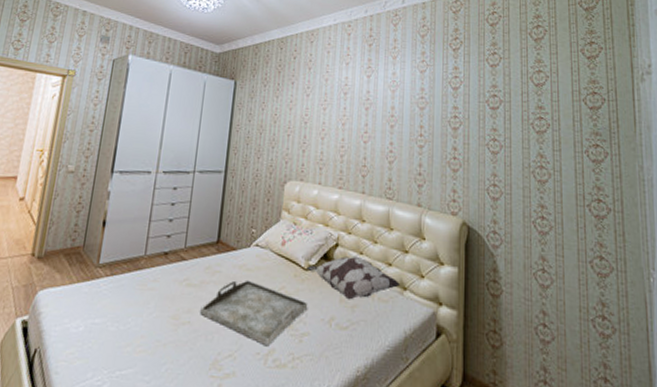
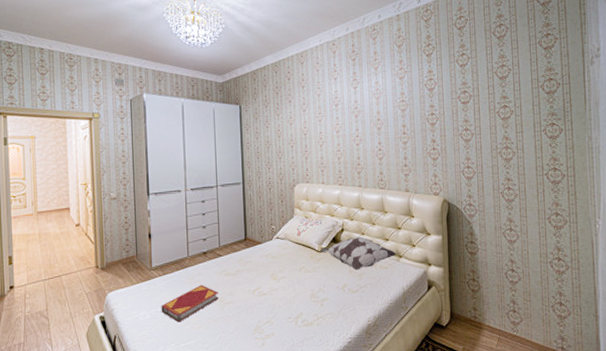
hardback book: none [99,294,174,342] -> present [161,285,219,323]
serving tray: present [200,280,308,347] -> none [239,265,325,312]

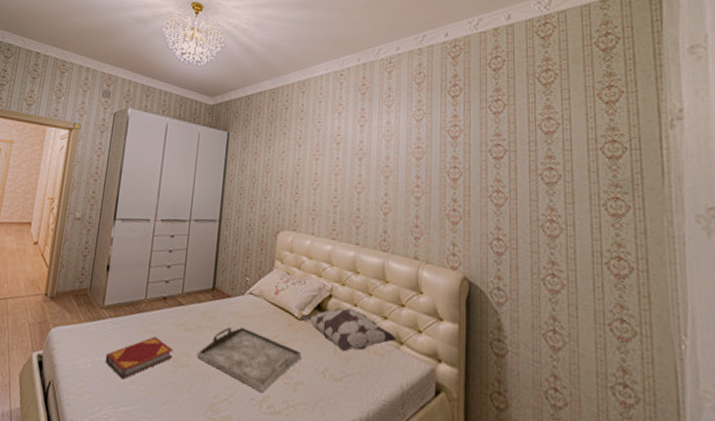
serving tray: none [239,265,325,312] -> present [197,326,302,393]

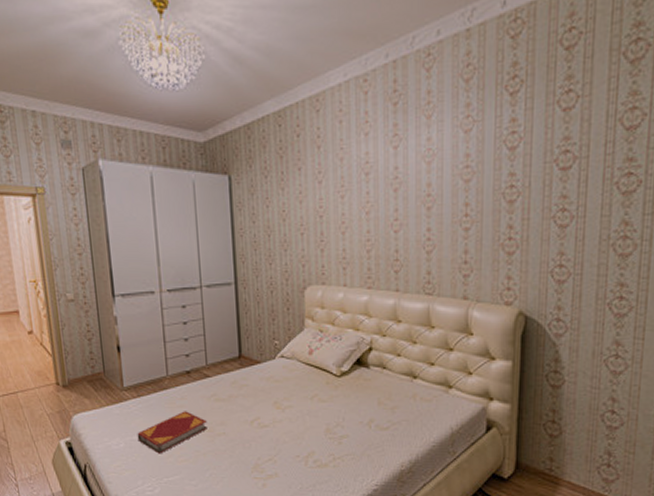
serving tray: present [197,326,302,393] -> none [233,391,345,450]
decorative pillow: present [300,308,397,352] -> none [339,358,446,402]

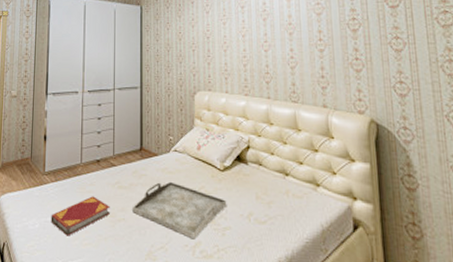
serving tray: none [233,391,345,450] -> present [132,181,227,240]

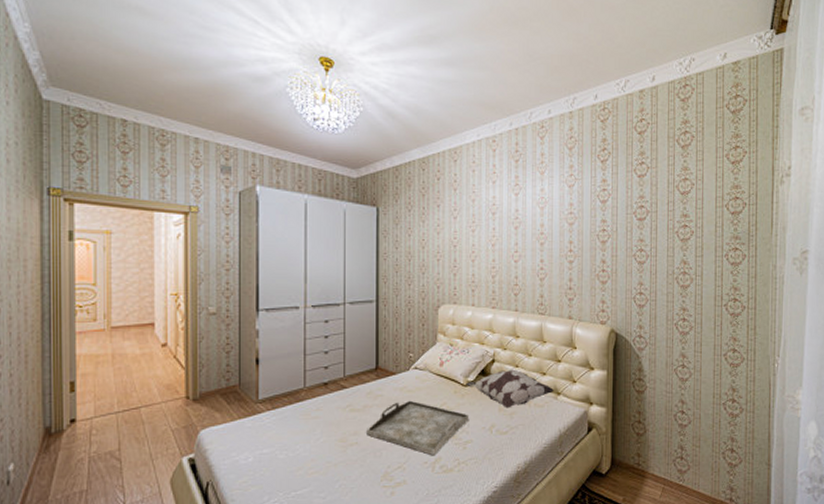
hardback book: present [51,196,110,236] -> none [268,422,340,467]
decorative pillow: none [222,156,314,197] -> present [466,369,555,409]

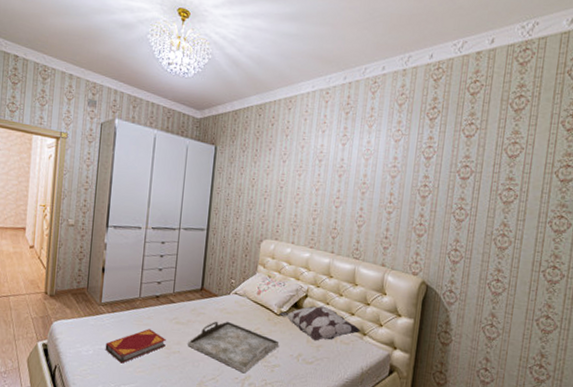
hardback book: none [268,422,340,467] -> present [105,329,166,364]

